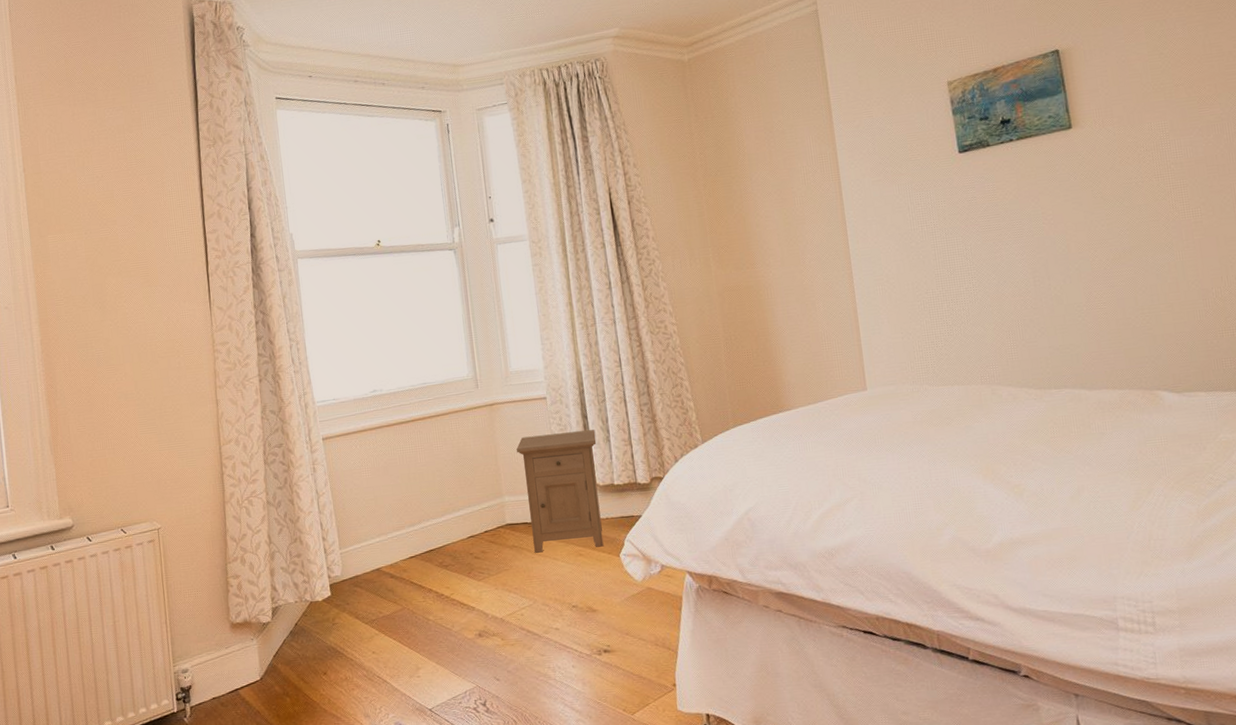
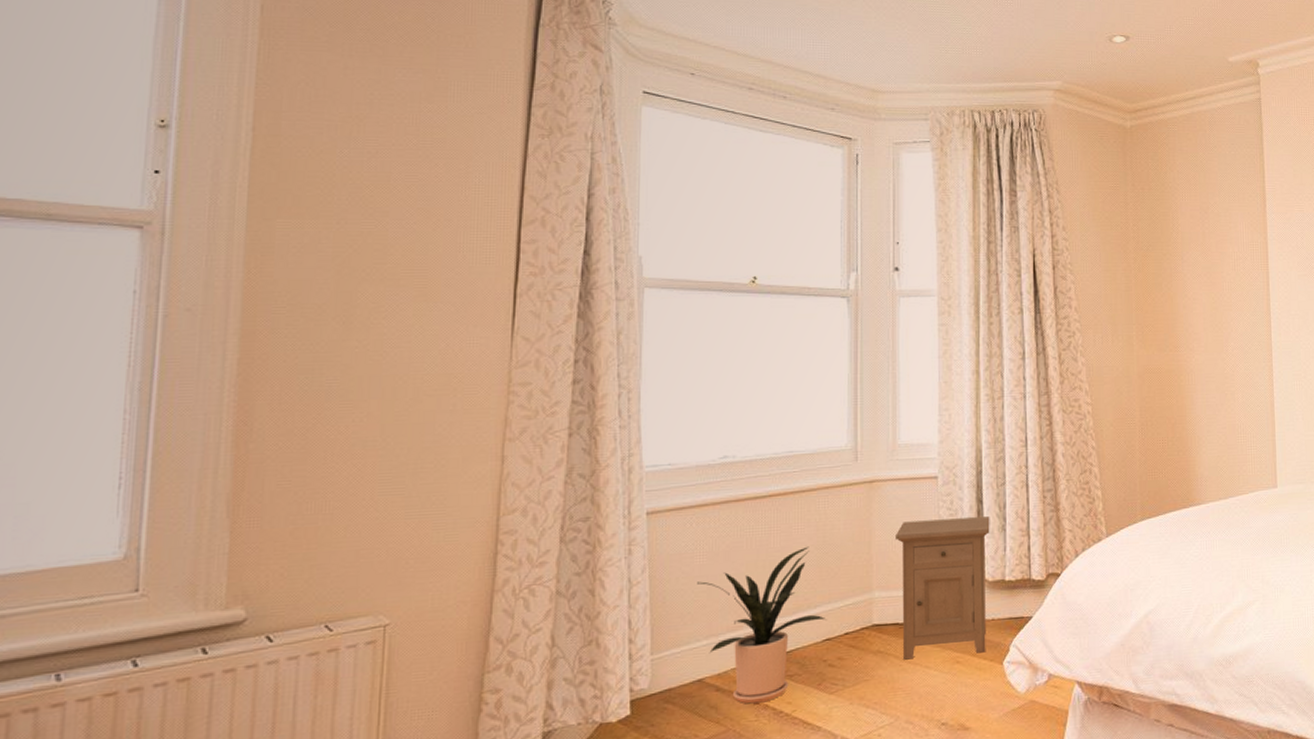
house plant: none [366,461,469,588] -> present [697,546,827,704]

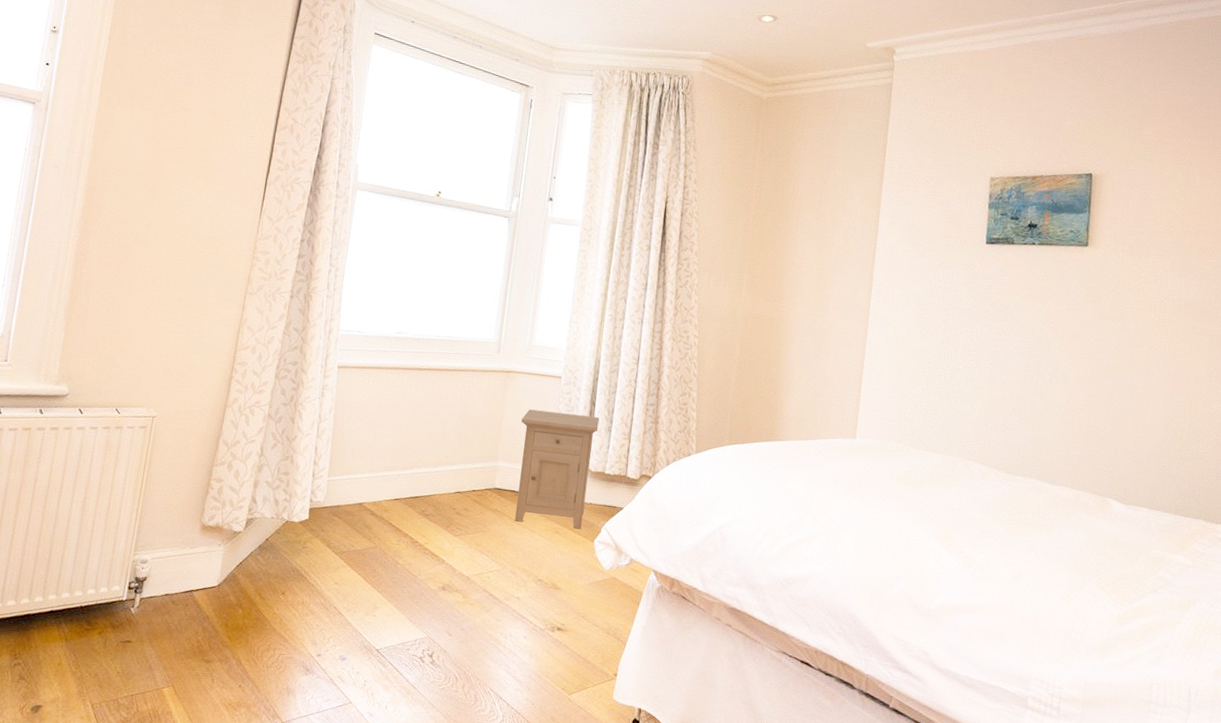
house plant: present [697,546,827,704] -> none [367,415,460,532]

